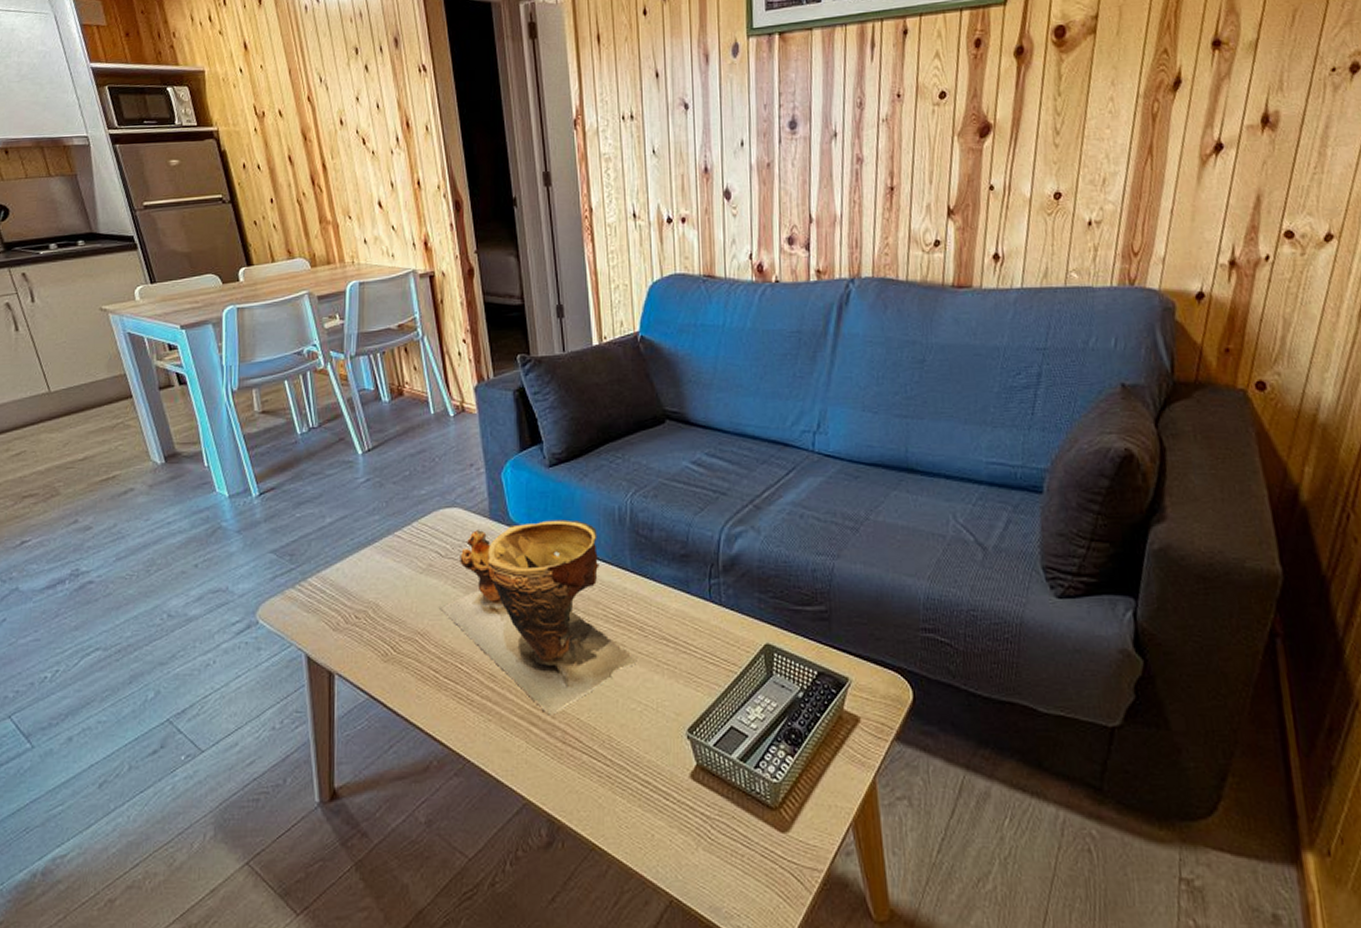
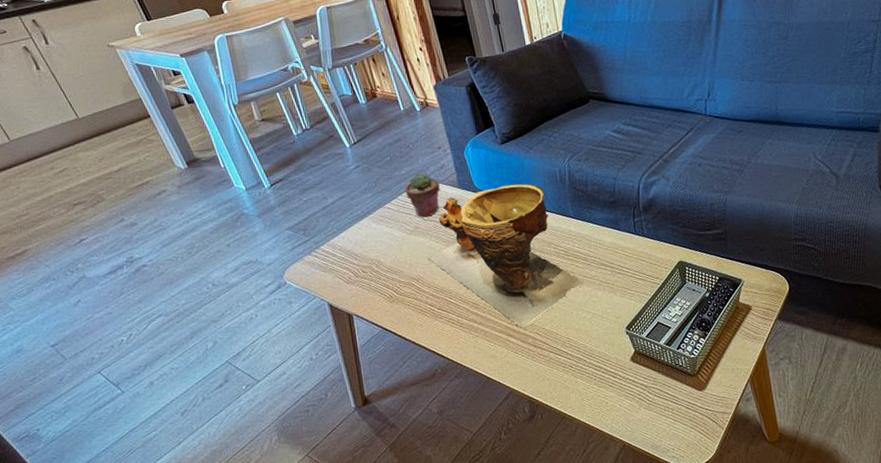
potted succulent: none [421,493,466,552] -> present [404,171,440,217]

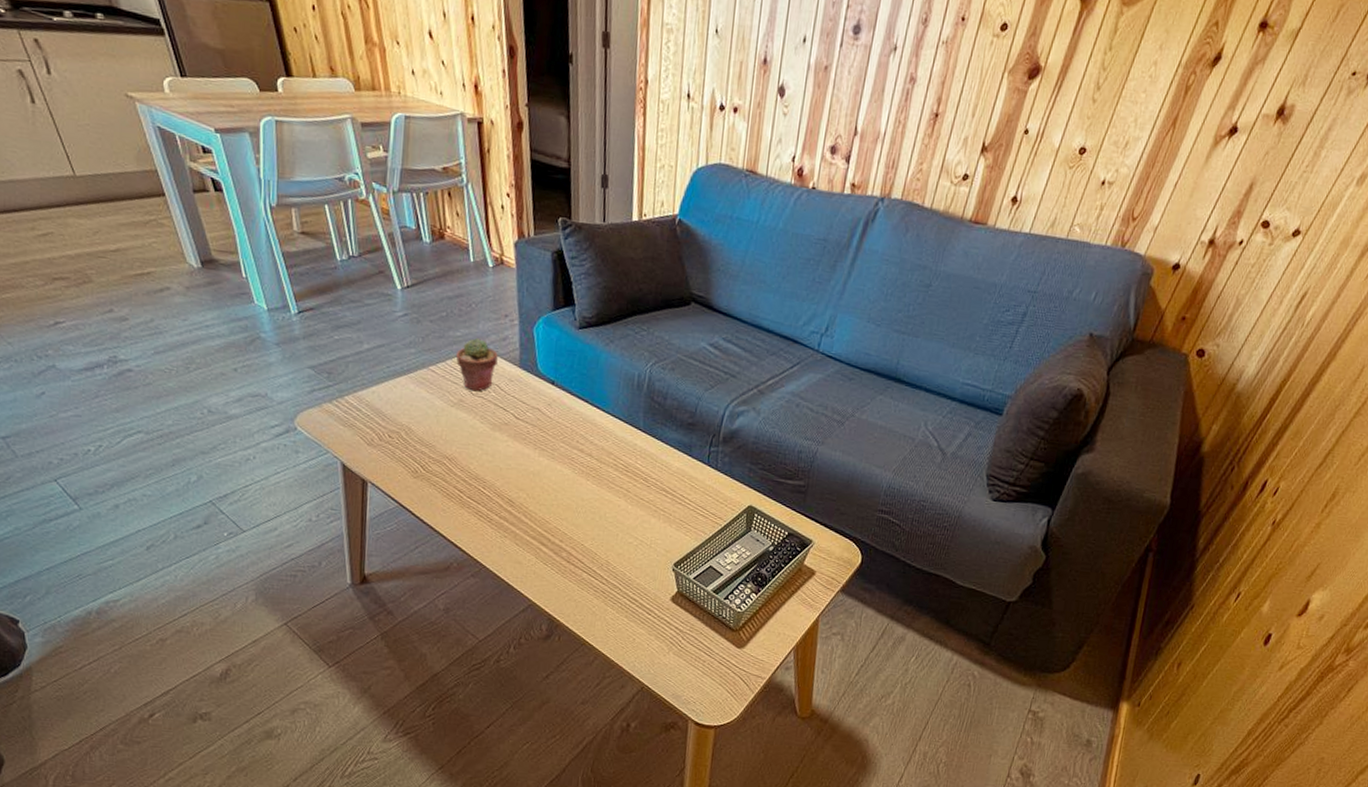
clay pot: present [428,183,584,328] -> none [467,375,639,539]

